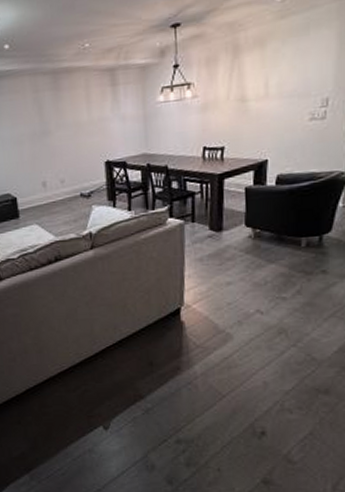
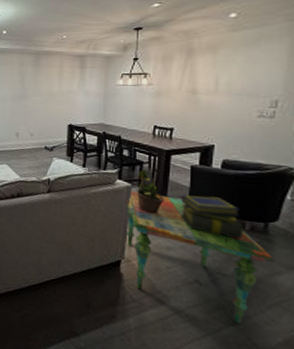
side table: none [180,227,328,343] -> present [126,190,273,324]
potted plant: none [191,201,221,250] -> present [137,169,164,215]
stack of books: none [237,217,300,258] -> present [180,195,243,239]

